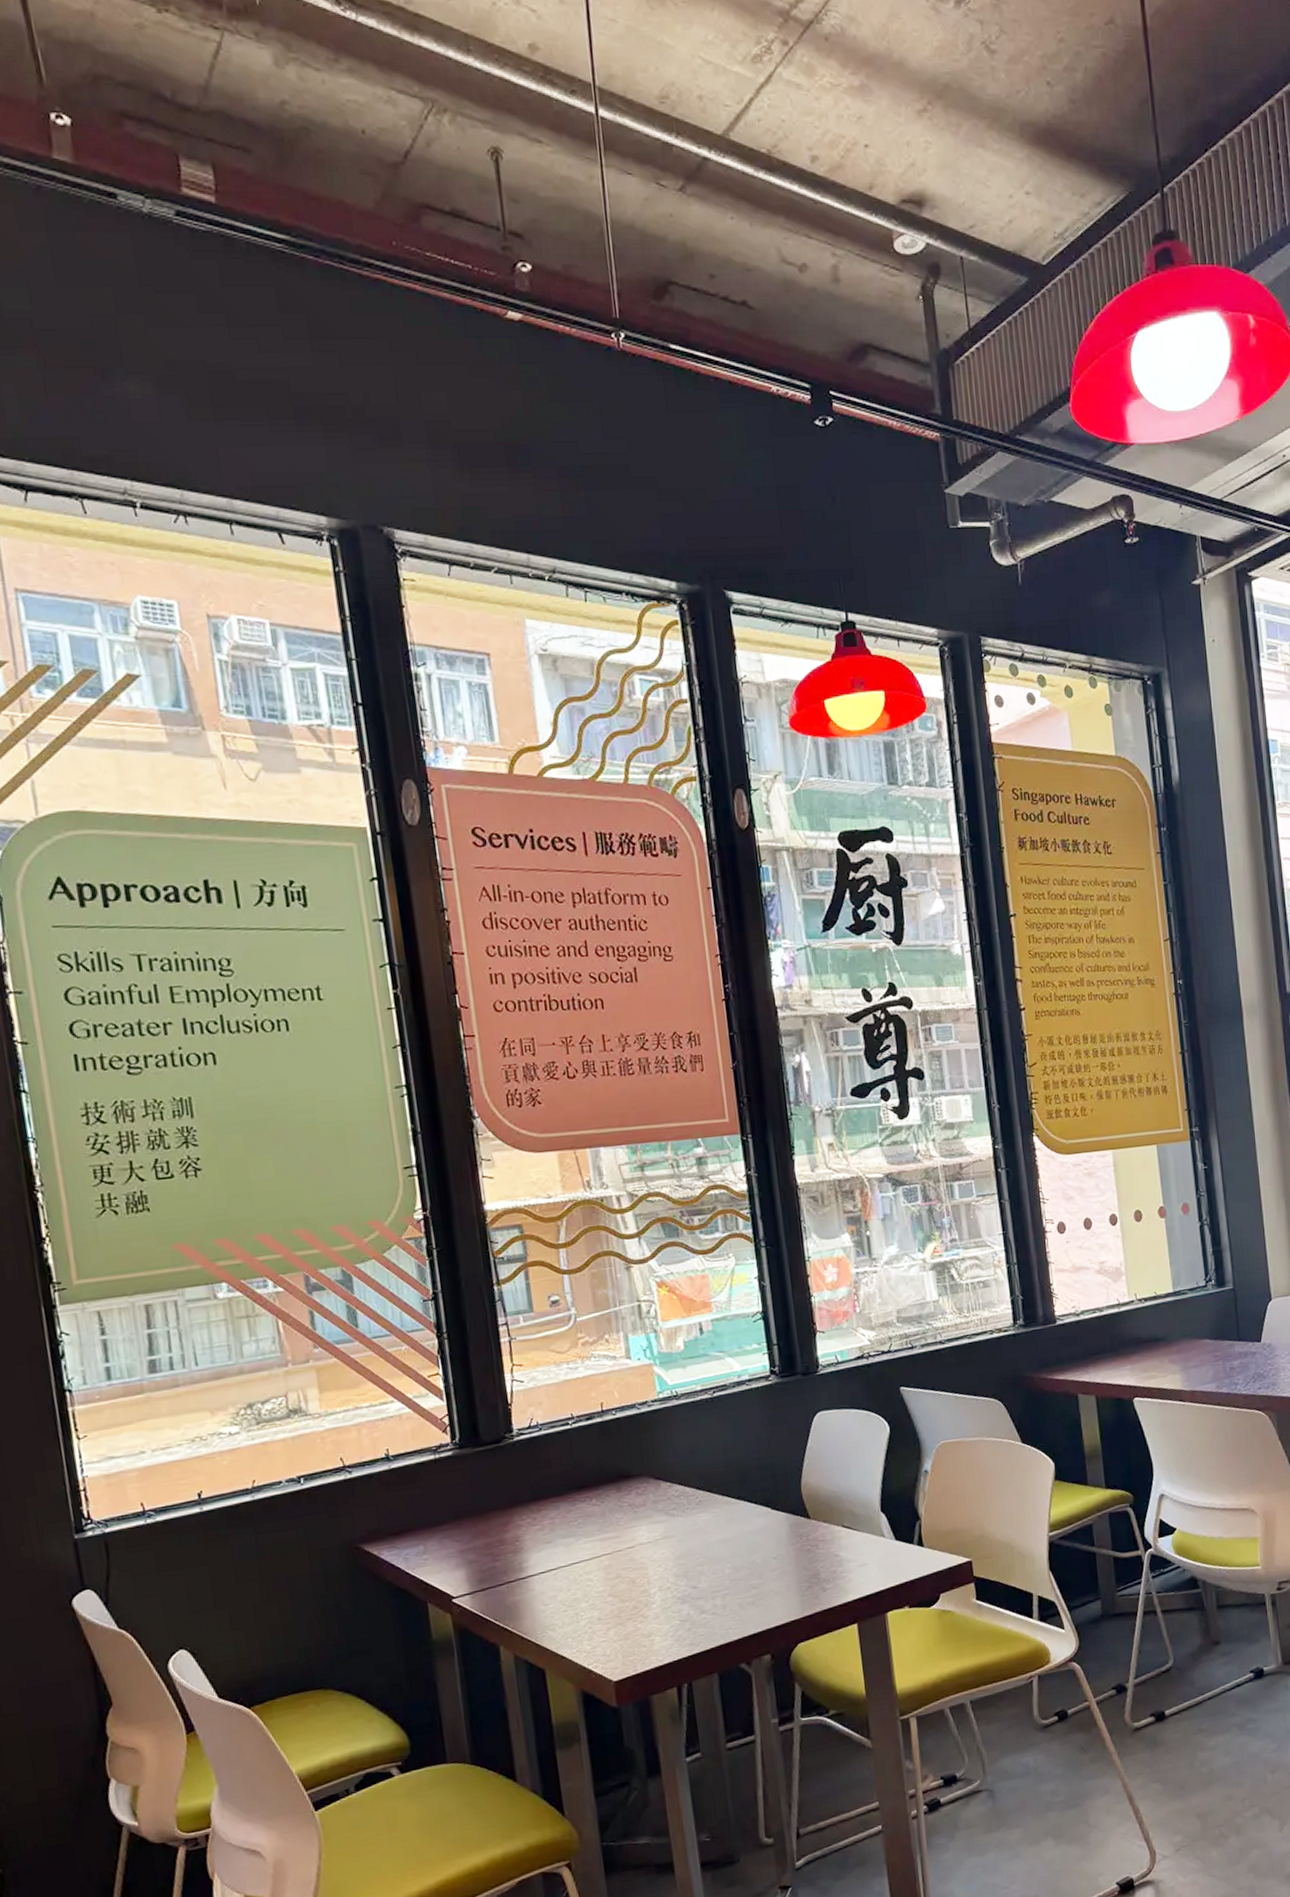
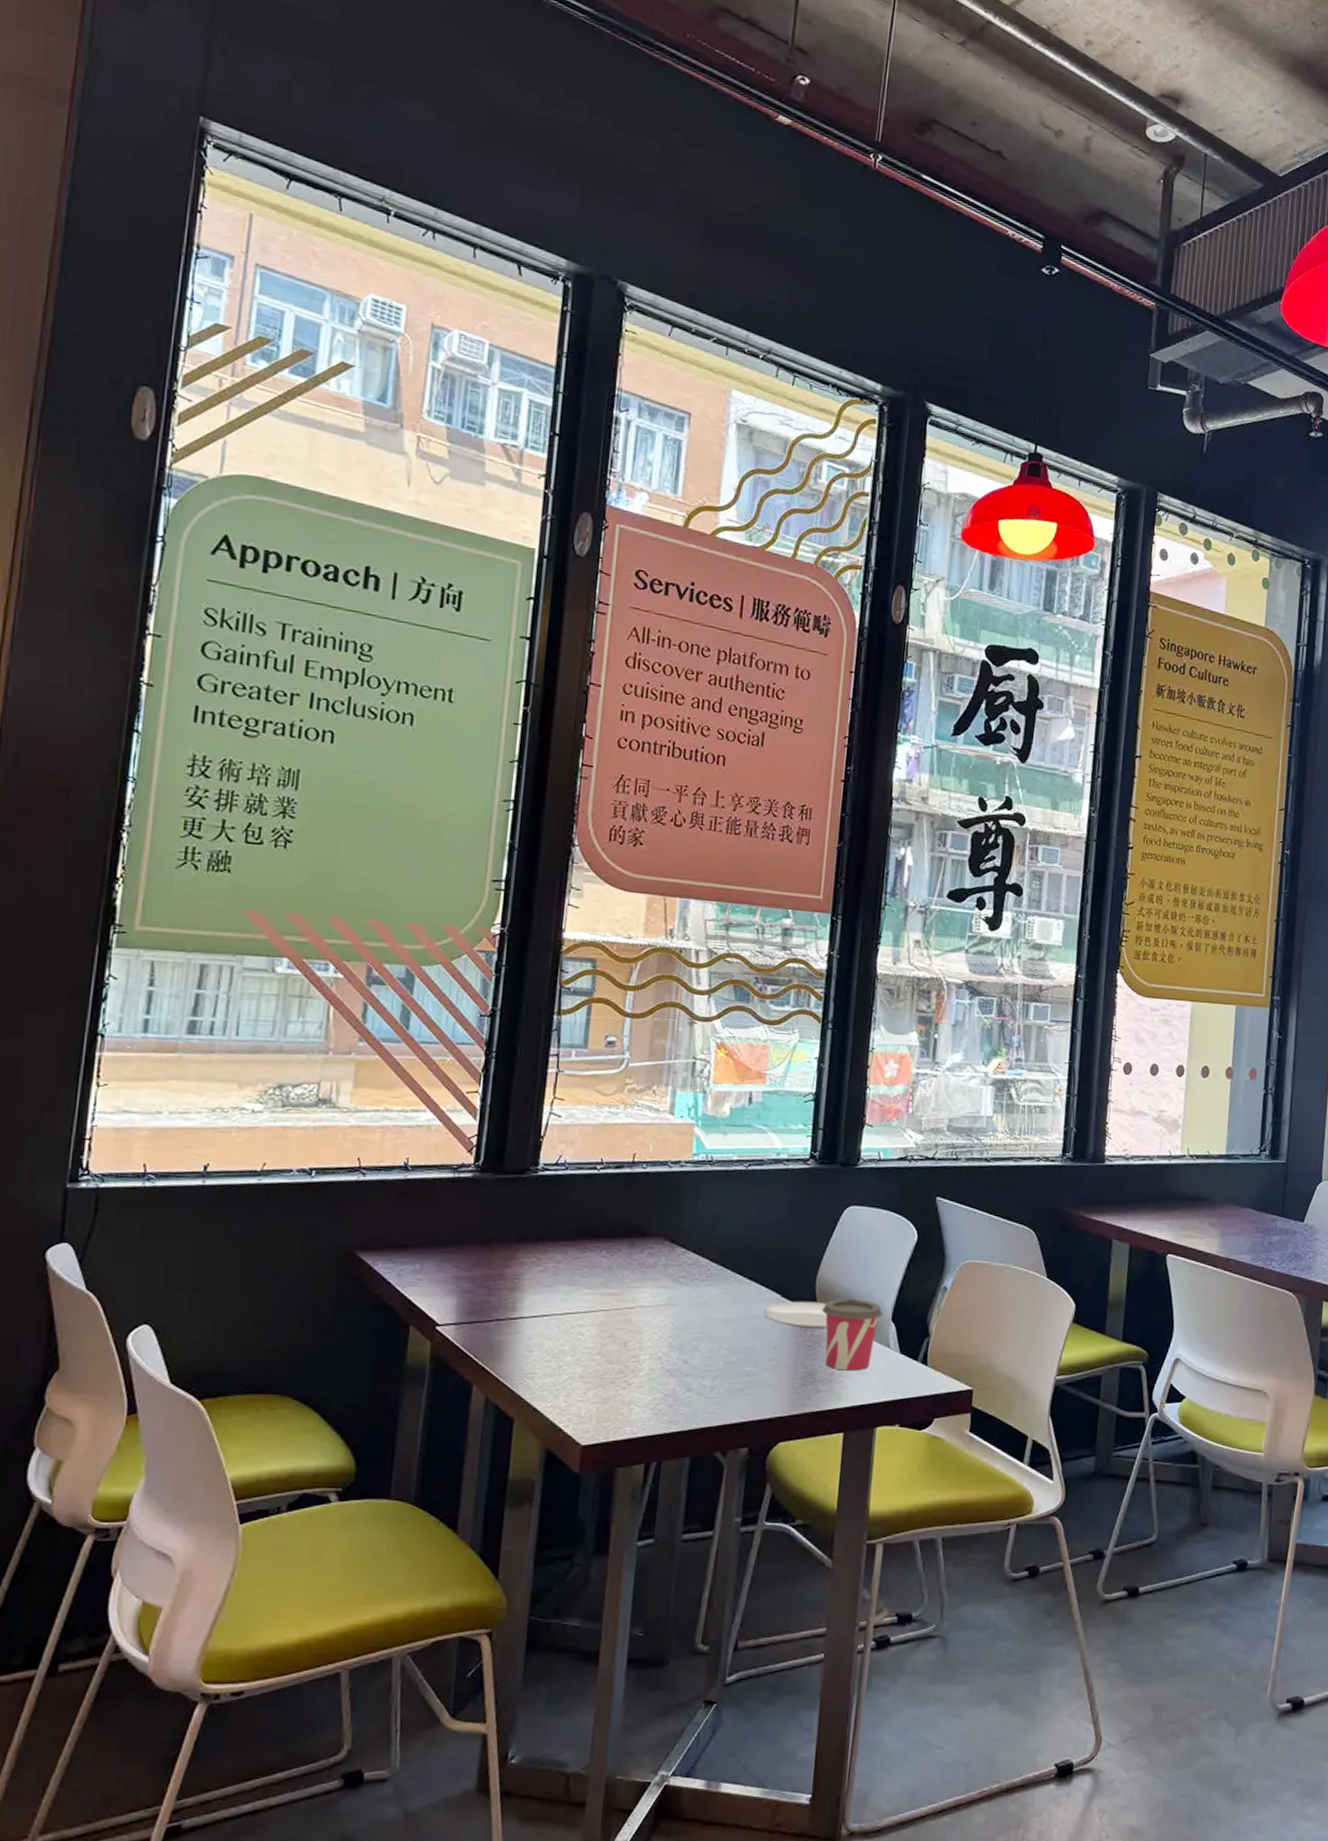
plate: none [756,1507,821,1536] -> present [762,1301,828,1330]
cup: none [812,1497,871,1567] -> present [822,1298,882,1371]

